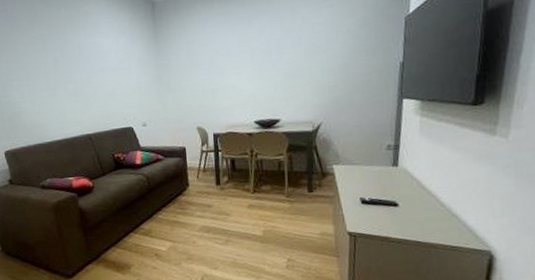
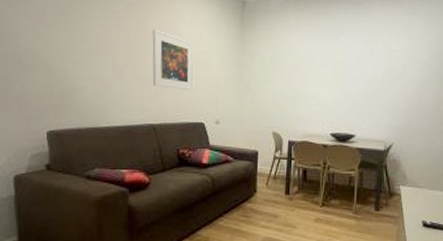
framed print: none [74,45,119,100] -> present [152,29,195,91]

